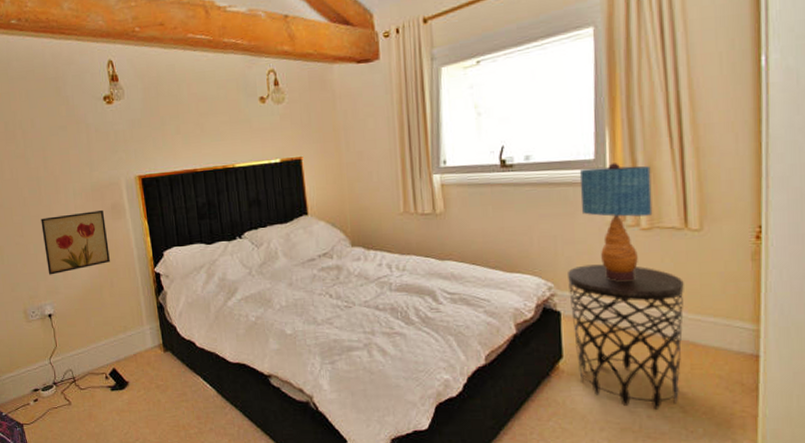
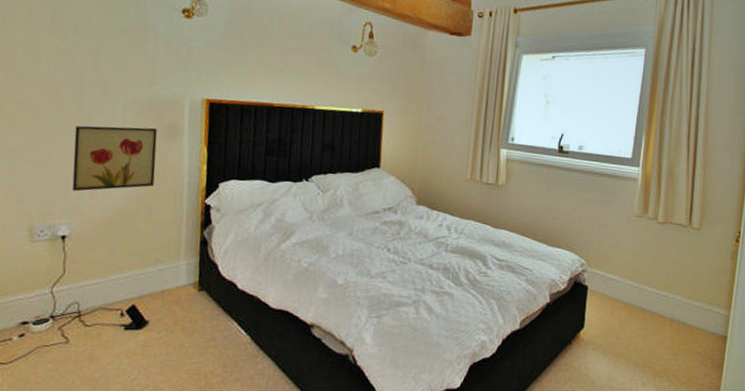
side table: present [568,264,684,410] -> none [595,247,683,378]
table lamp: present [579,163,653,281] -> none [616,164,671,265]

